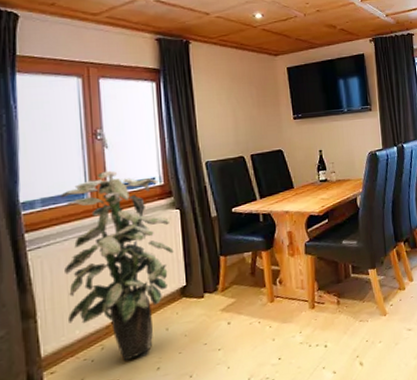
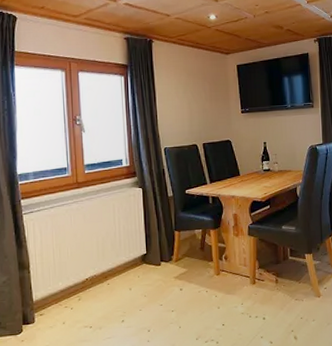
indoor plant: present [59,170,174,362] -> none [47,151,137,312]

